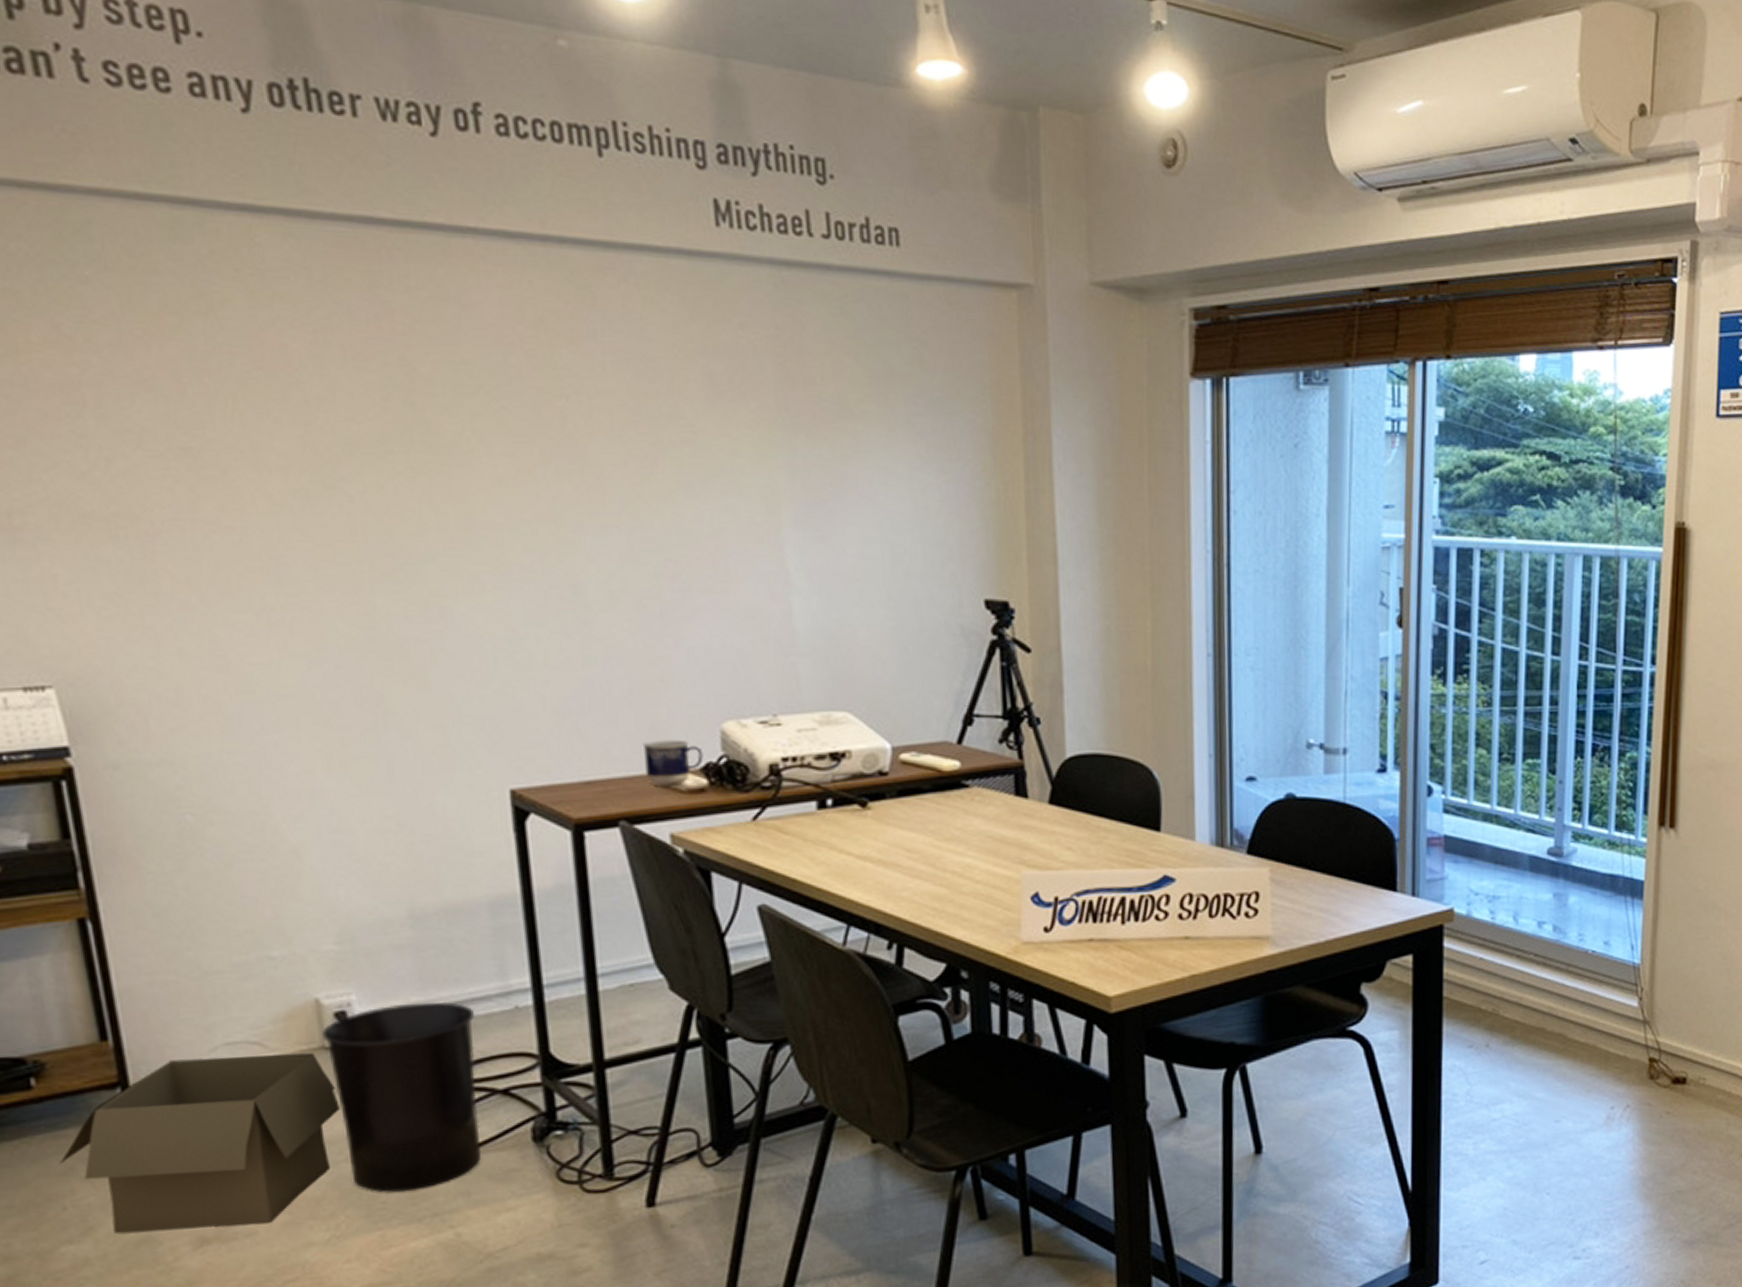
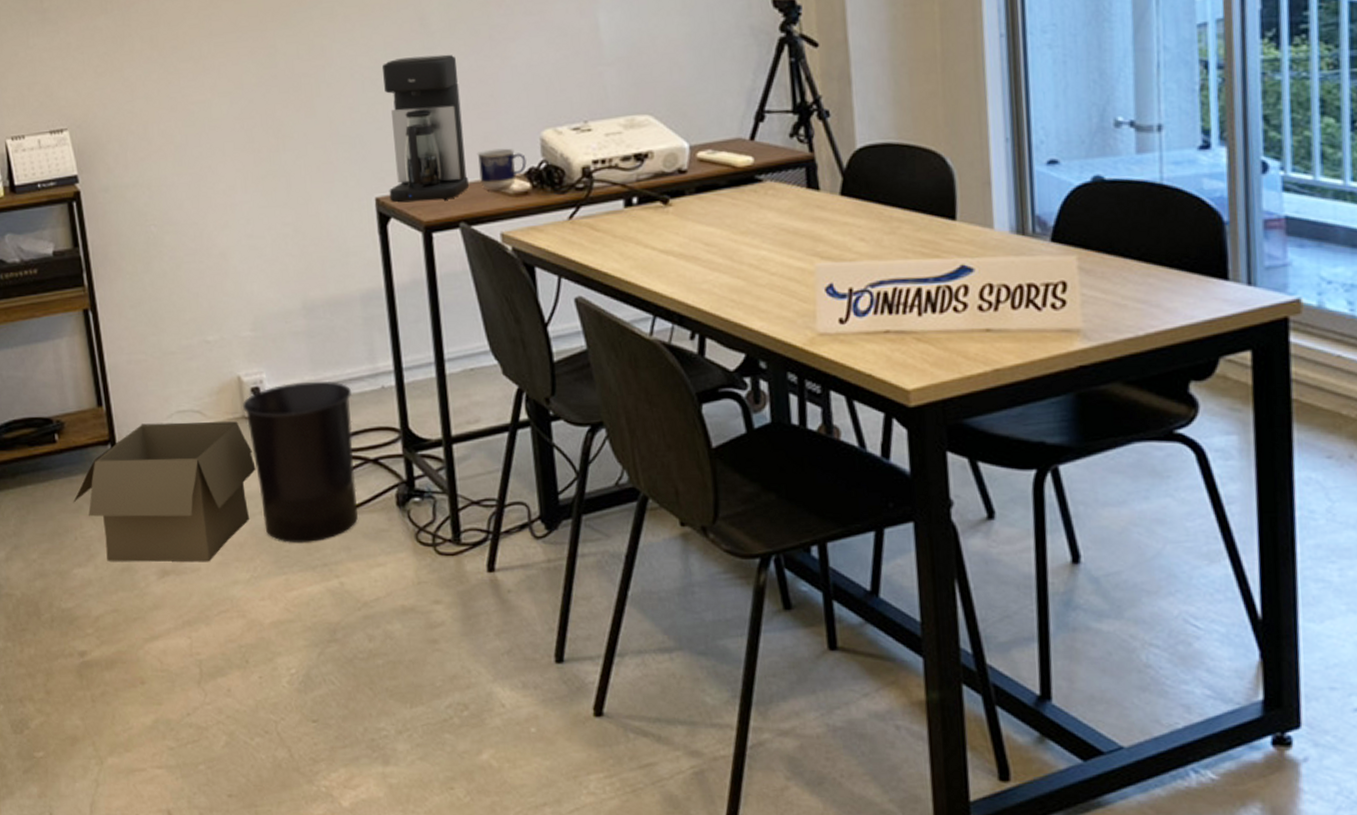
coffee maker: none [521,629,631,795] -> present [381,54,469,202]

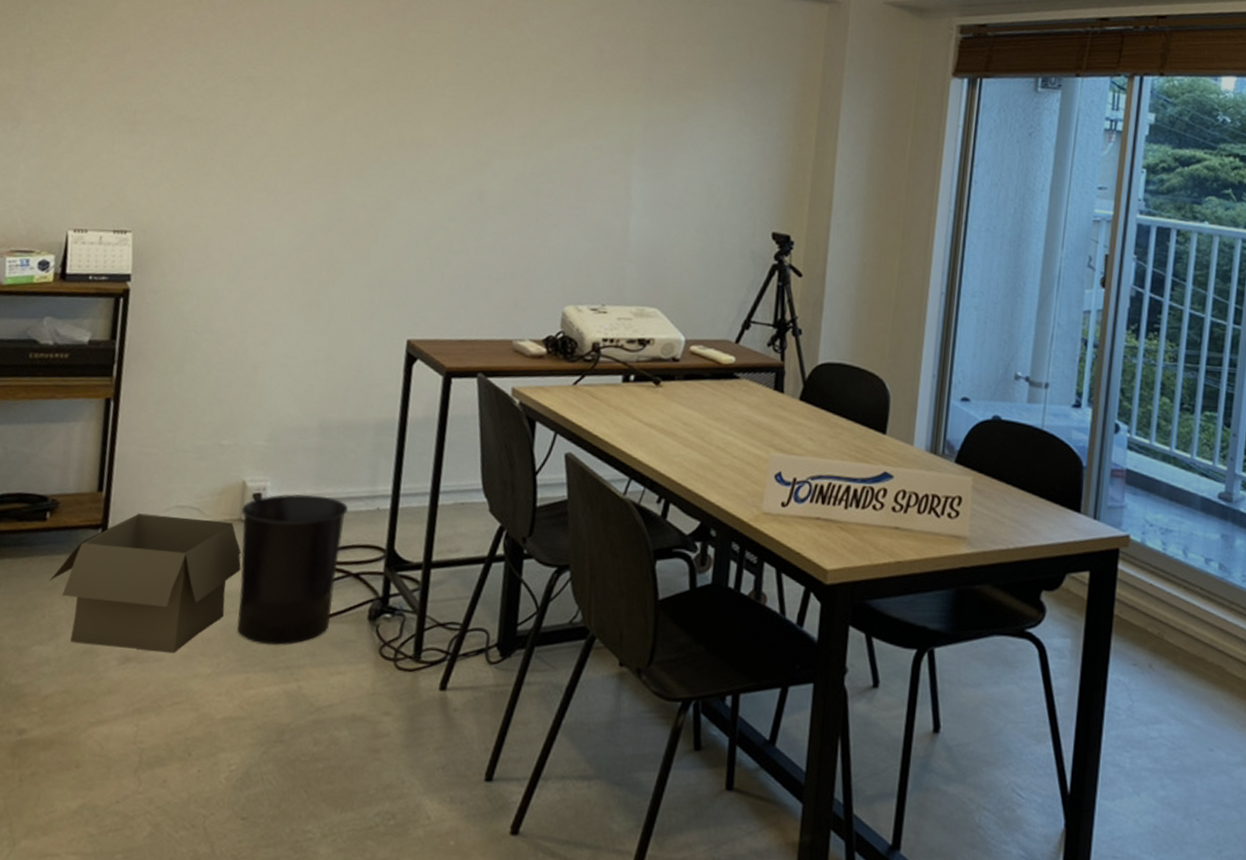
coffee maker: present [381,54,469,202] -> none [420,223,503,352]
cup: present [477,148,527,192] -> none [503,314,547,352]

